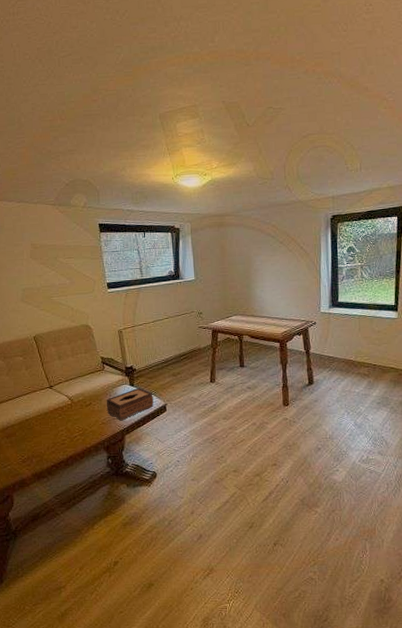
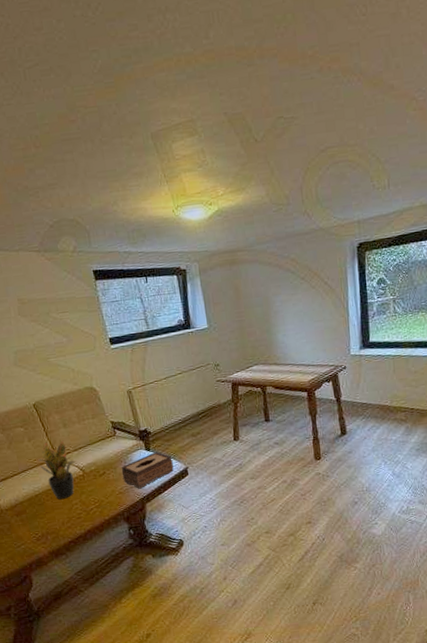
potted plant: none [31,371,67,425] -> present [37,440,78,500]

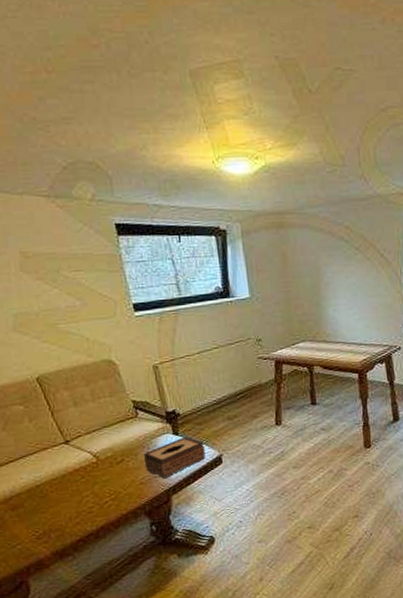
potted plant: present [37,440,78,500] -> none [40,421,90,491]

